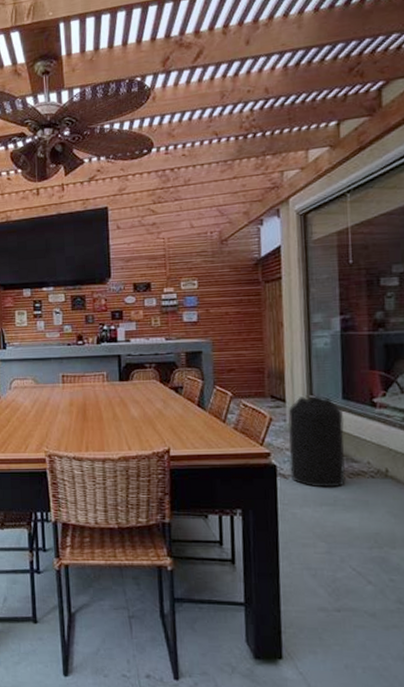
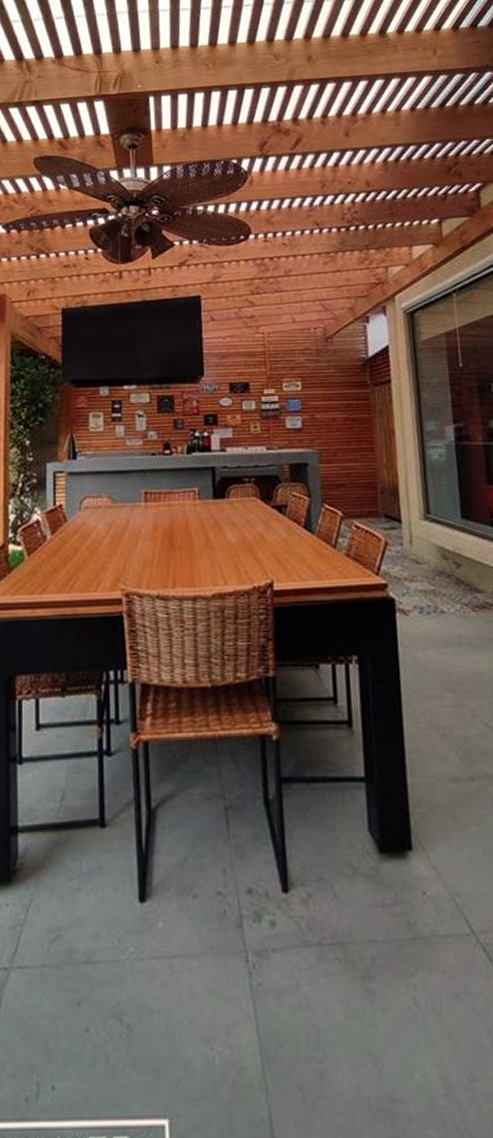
trash can: present [288,395,346,488] -> none [404,514,470,625]

